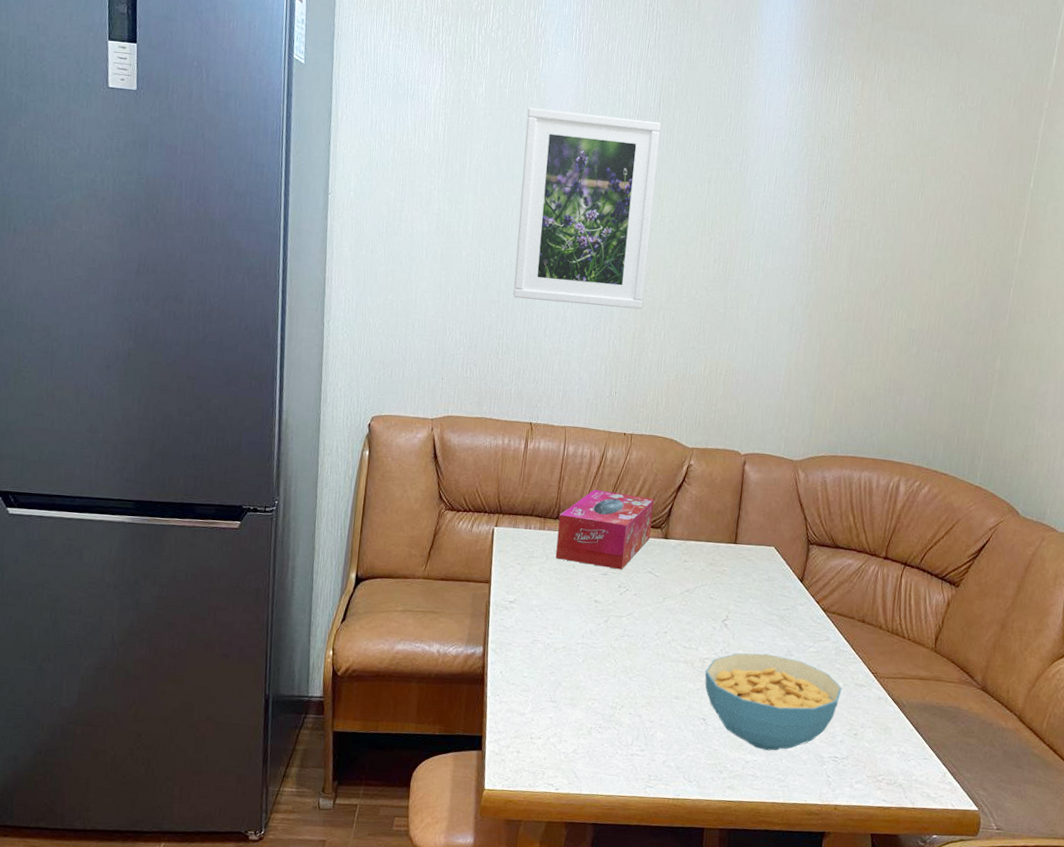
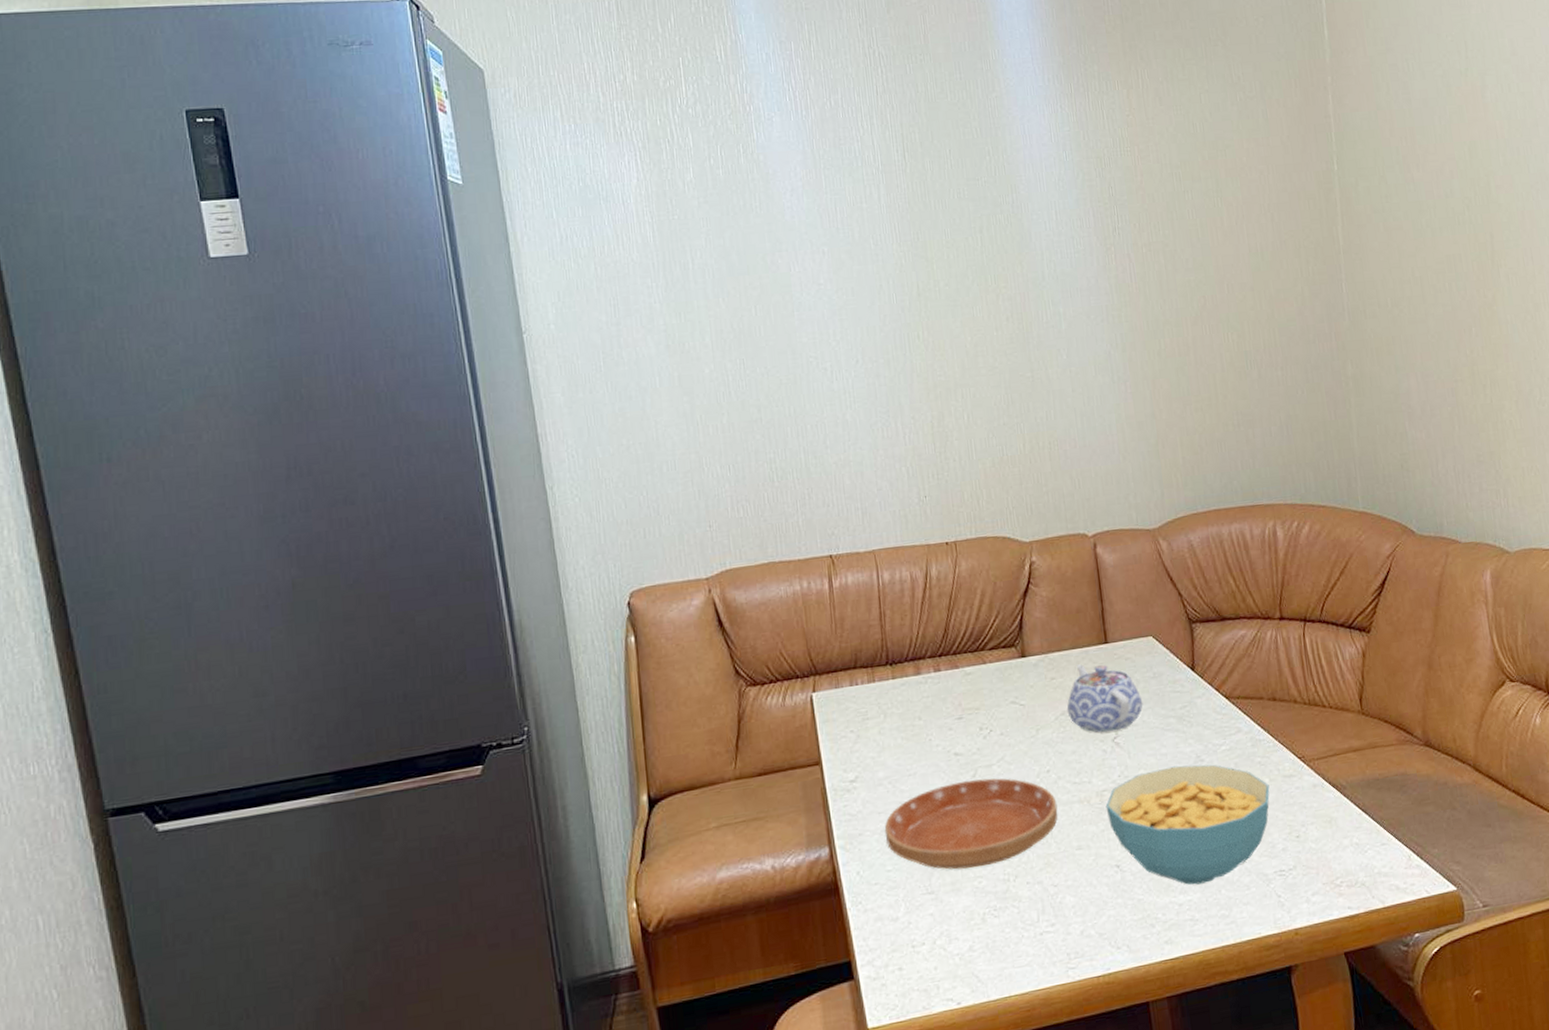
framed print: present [513,107,661,310] -> none [750,175,935,411]
saucer: none [528,623,667,693] -> present [884,778,1058,870]
tissue box: present [555,489,655,570] -> none [889,612,1005,714]
teapot: none [691,555,755,615] -> present [1067,664,1143,733]

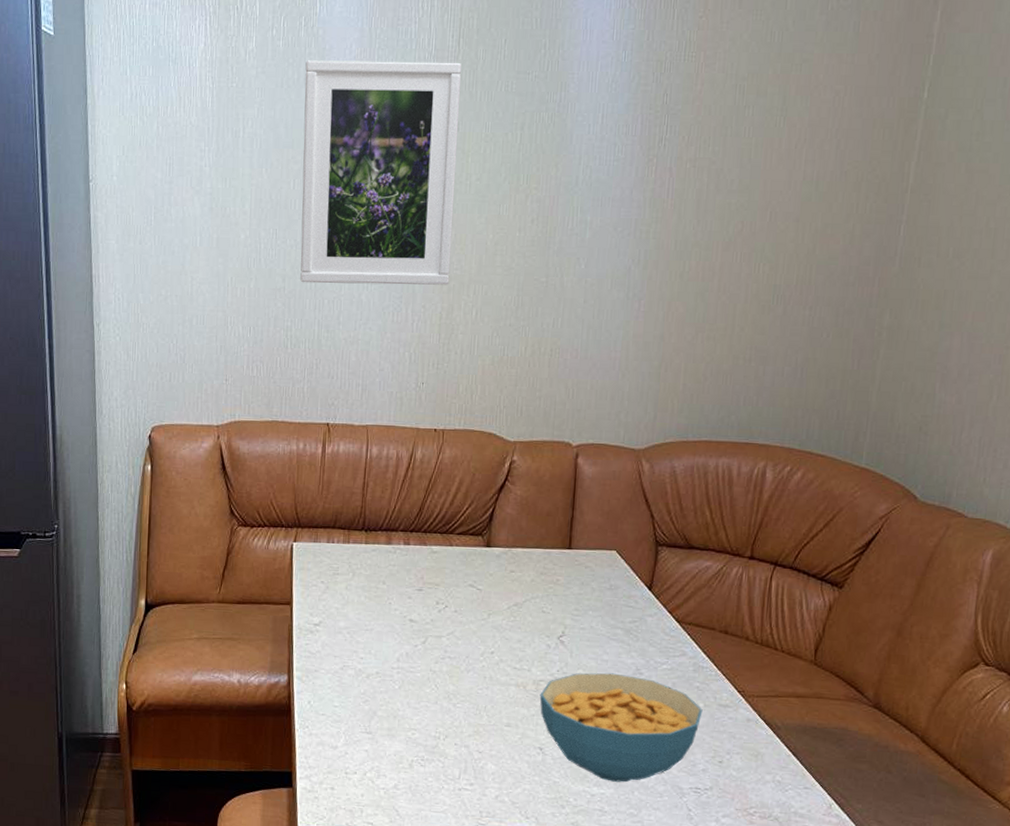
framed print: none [750,175,935,411] -> present [300,60,461,285]
saucer: present [884,778,1058,870] -> none [337,645,495,722]
teapot: present [1067,664,1143,733] -> none [520,563,595,630]

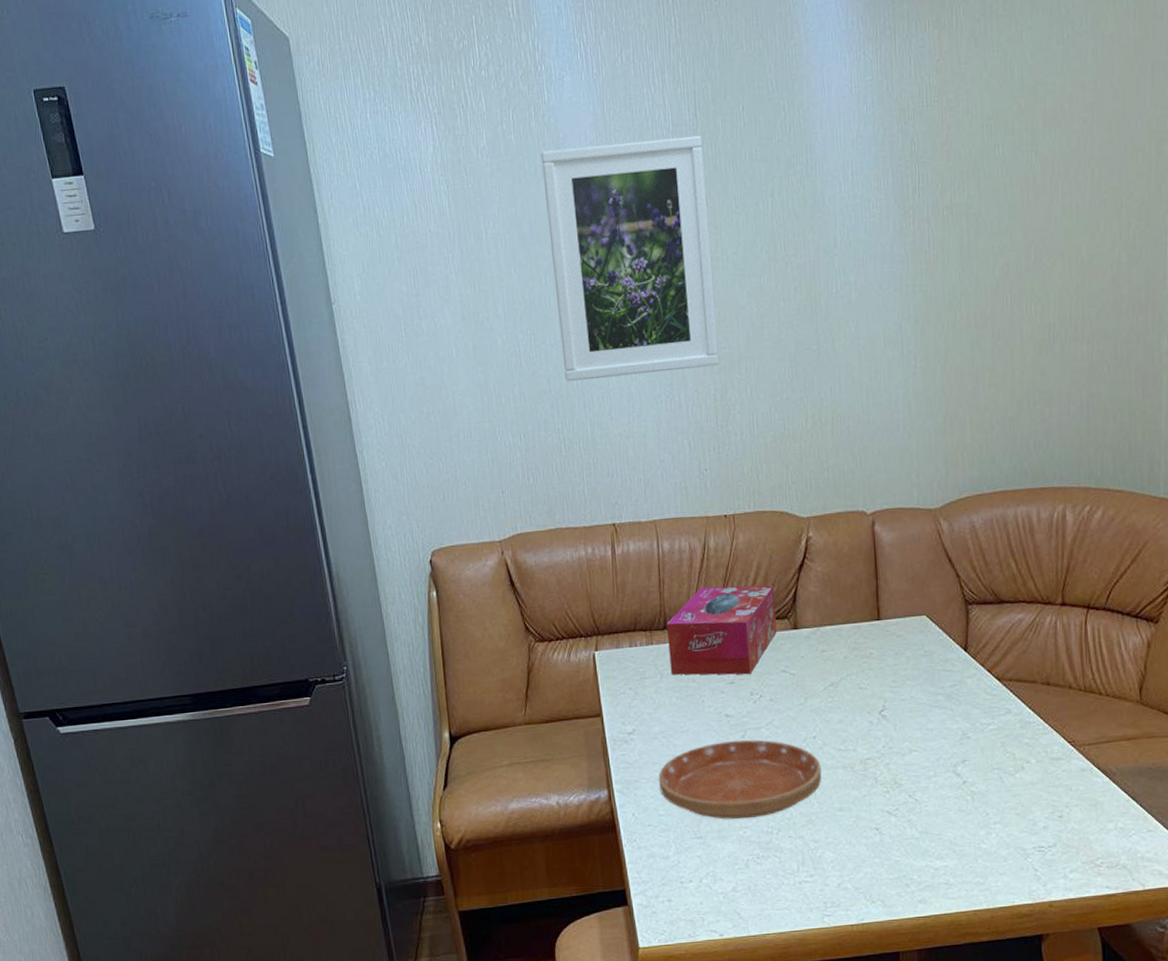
saucer: none [337,645,495,722] -> present [658,740,822,819]
tissue box: none [363,494,473,584] -> present [667,585,778,675]
cereal bowl: present [539,673,703,782] -> none [868,741,1036,853]

